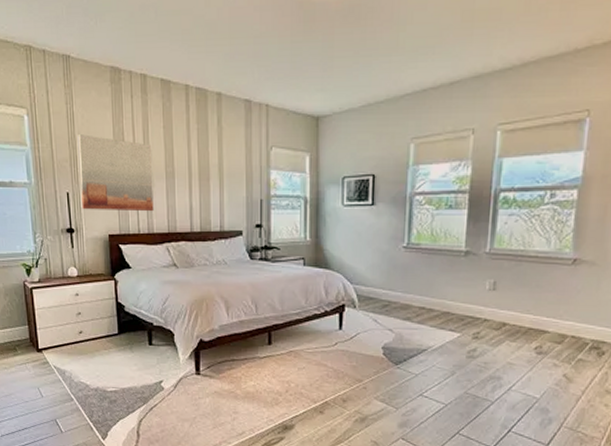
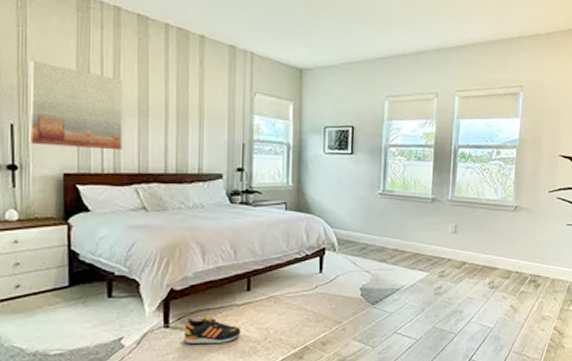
shoe: none [213,366,264,393] -> present [184,315,241,345]

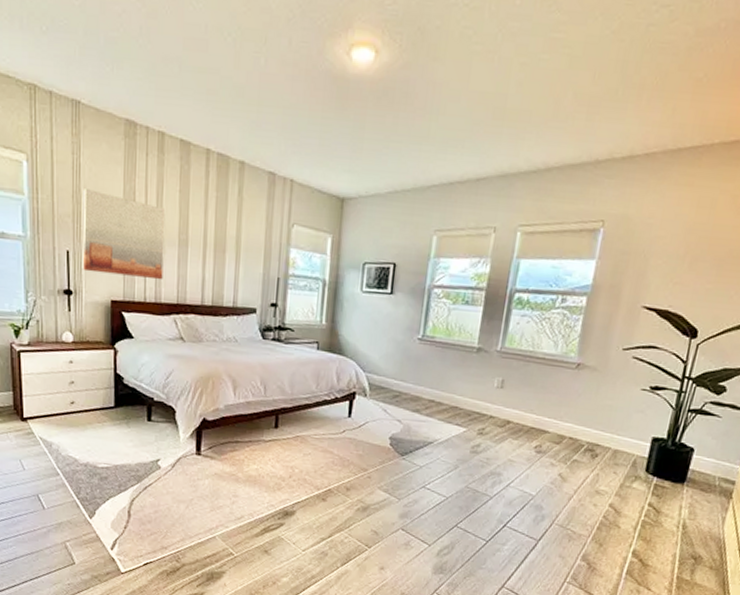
shoe: present [184,315,241,345] -> none [213,448,267,477]

